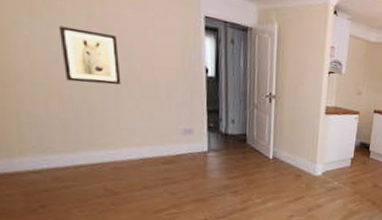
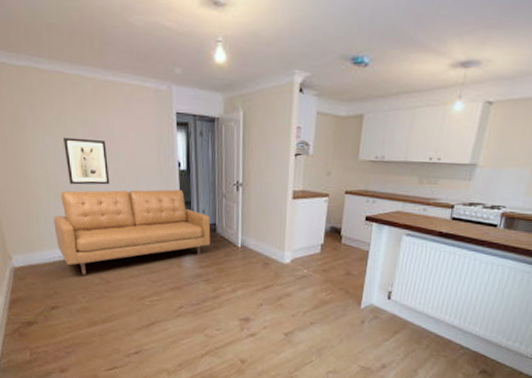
sofa: none [42,87,241,186] -> present [54,189,211,275]

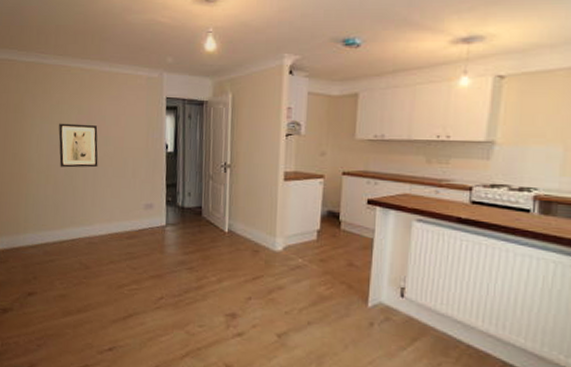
sofa: present [54,189,211,275] -> none [40,171,196,260]

